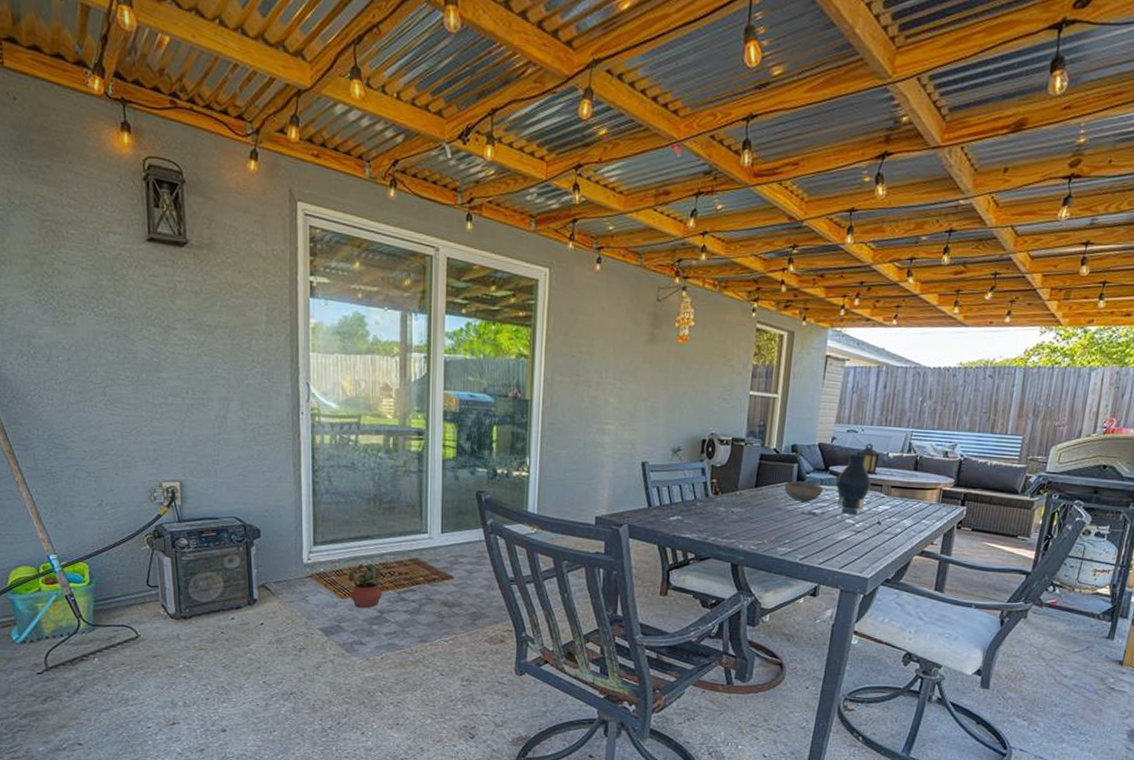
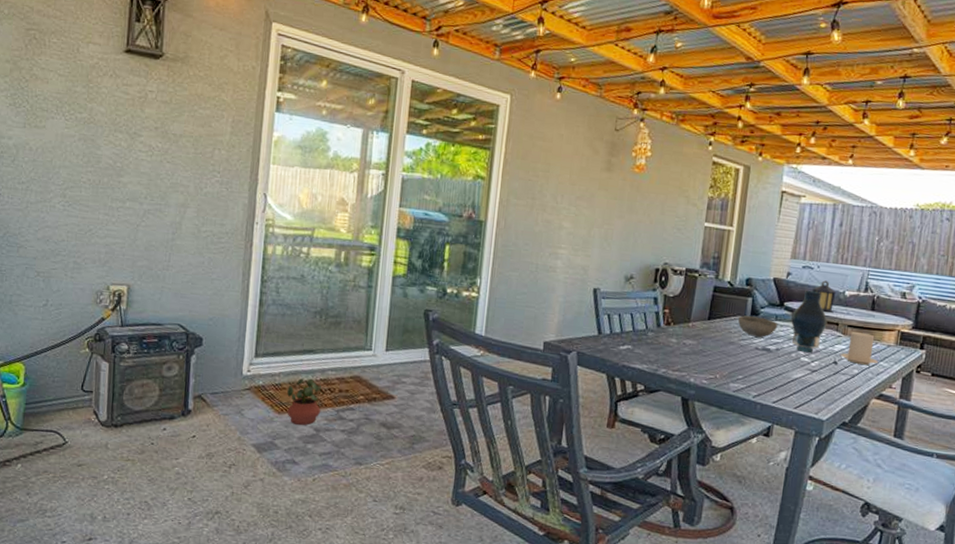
candle: none [883,491,920,523] -> present [840,331,878,365]

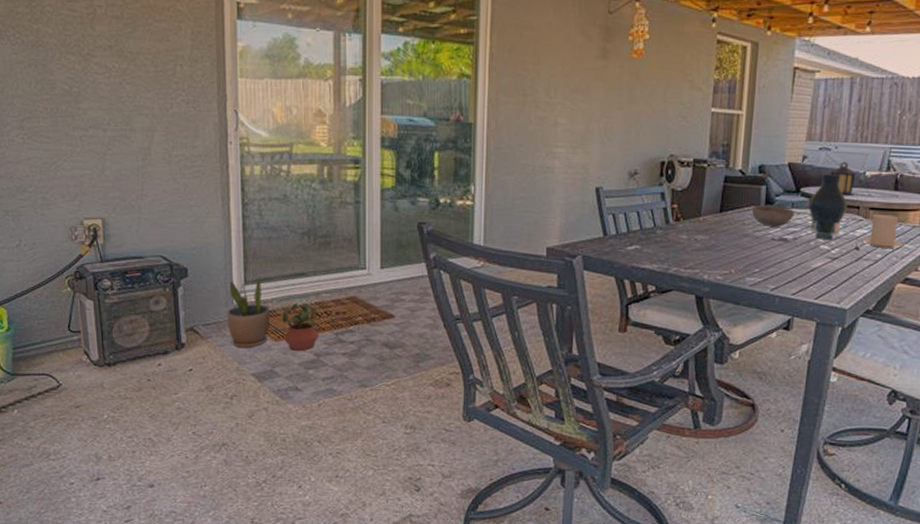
potted plant: none [234,351,277,419] -> present [227,277,271,349]

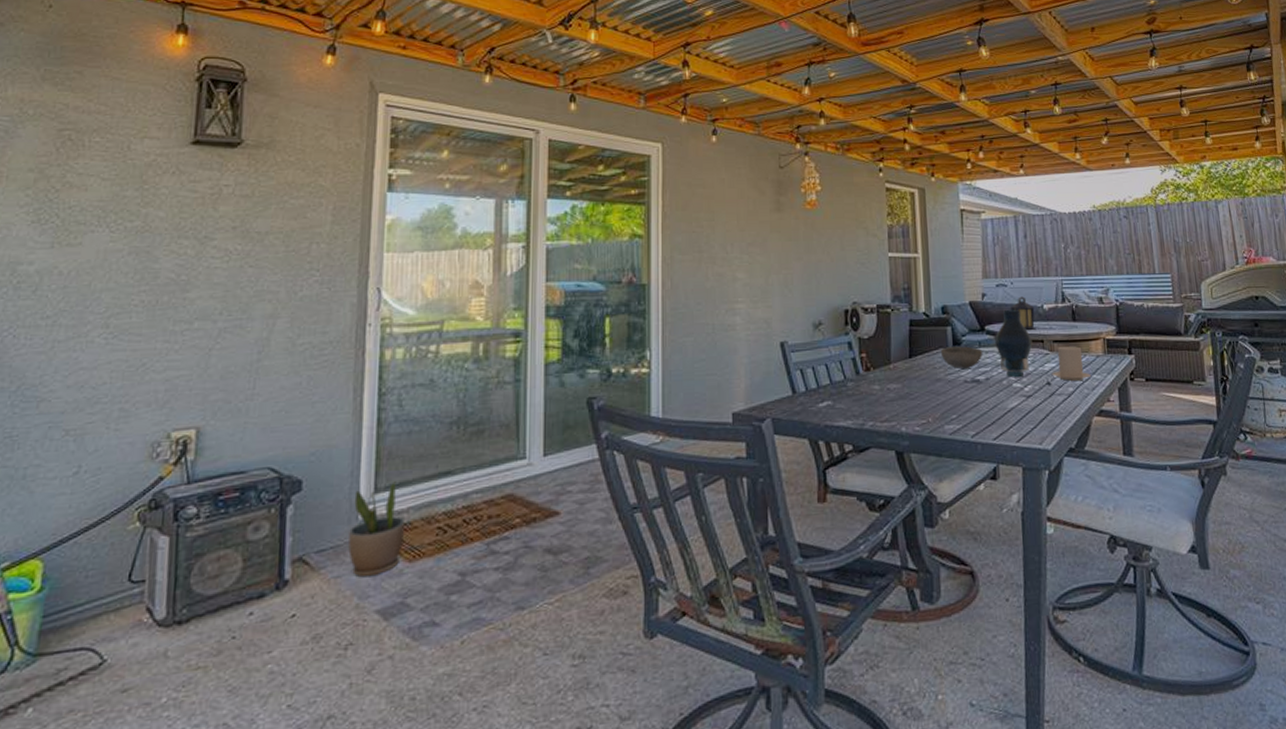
potted plant: present [282,302,321,352] -> none [420,508,469,574]

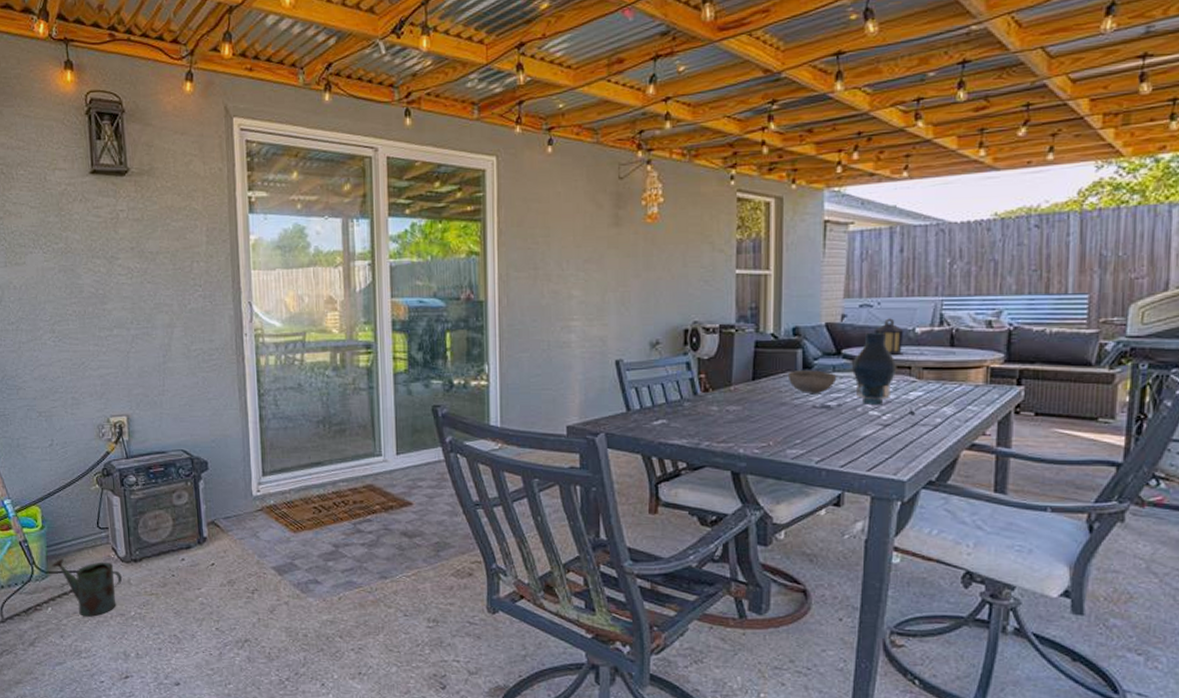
watering can: none [45,629,156,715] -> present [52,558,123,617]
potted plant: present [348,481,406,578] -> none [247,468,289,541]
candle: present [1051,346,1091,381] -> none [916,373,965,411]

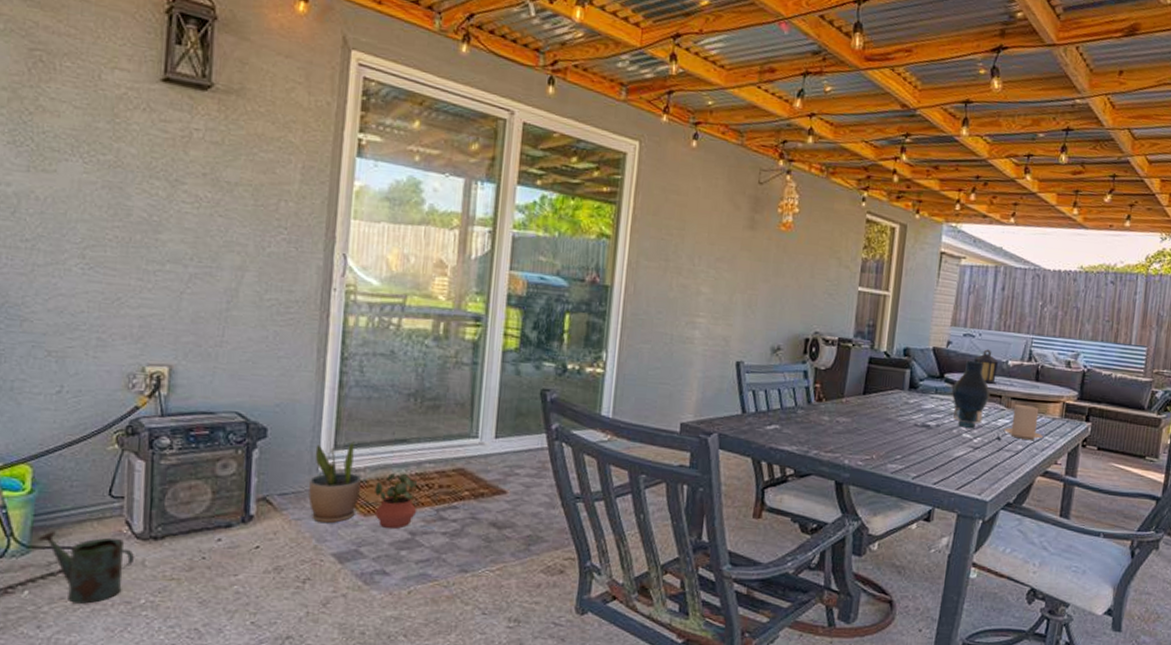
potted plant: none [247,468,289,541] -> present [308,441,362,524]
potted plant: none [300,492,338,543] -> present [375,473,421,530]
bowl: present [789,370,837,393] -> none [896,389,938,413]
candle: none [916,373,965,411] -> present [1003,404,1043,440]

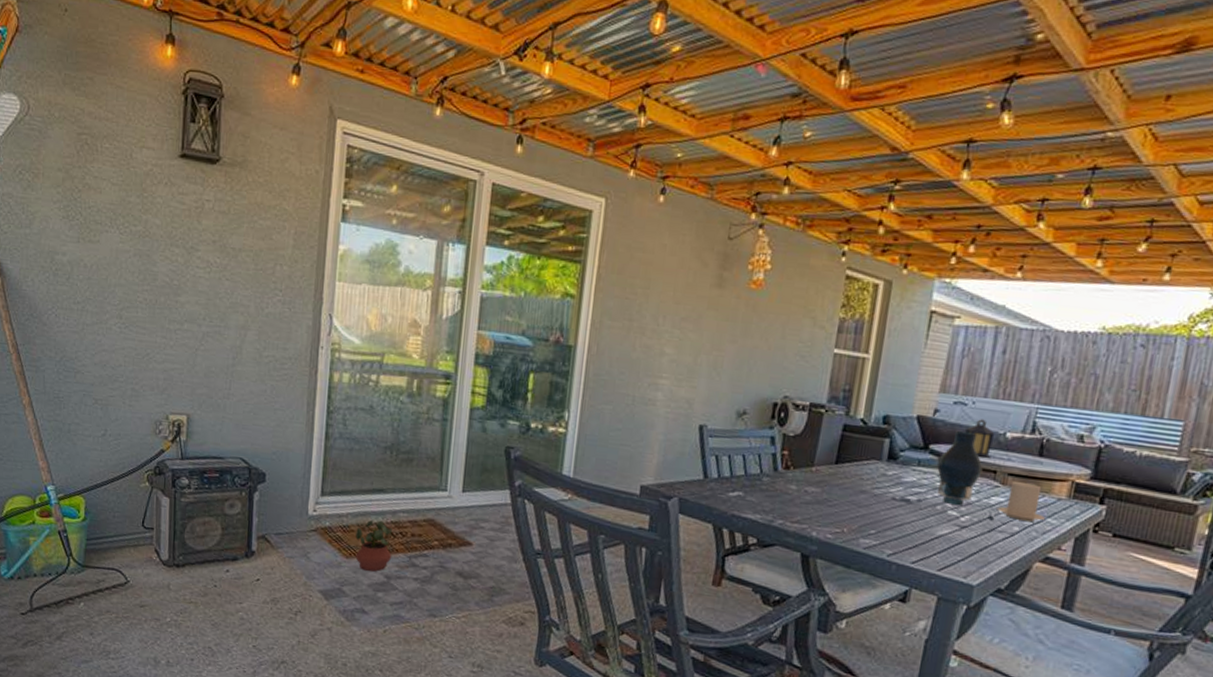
watering can: present [37,531,135,604] -> none [89,553,162,618]
potted plant: present [308,441,362,524] -> none [300,489,345,563]

